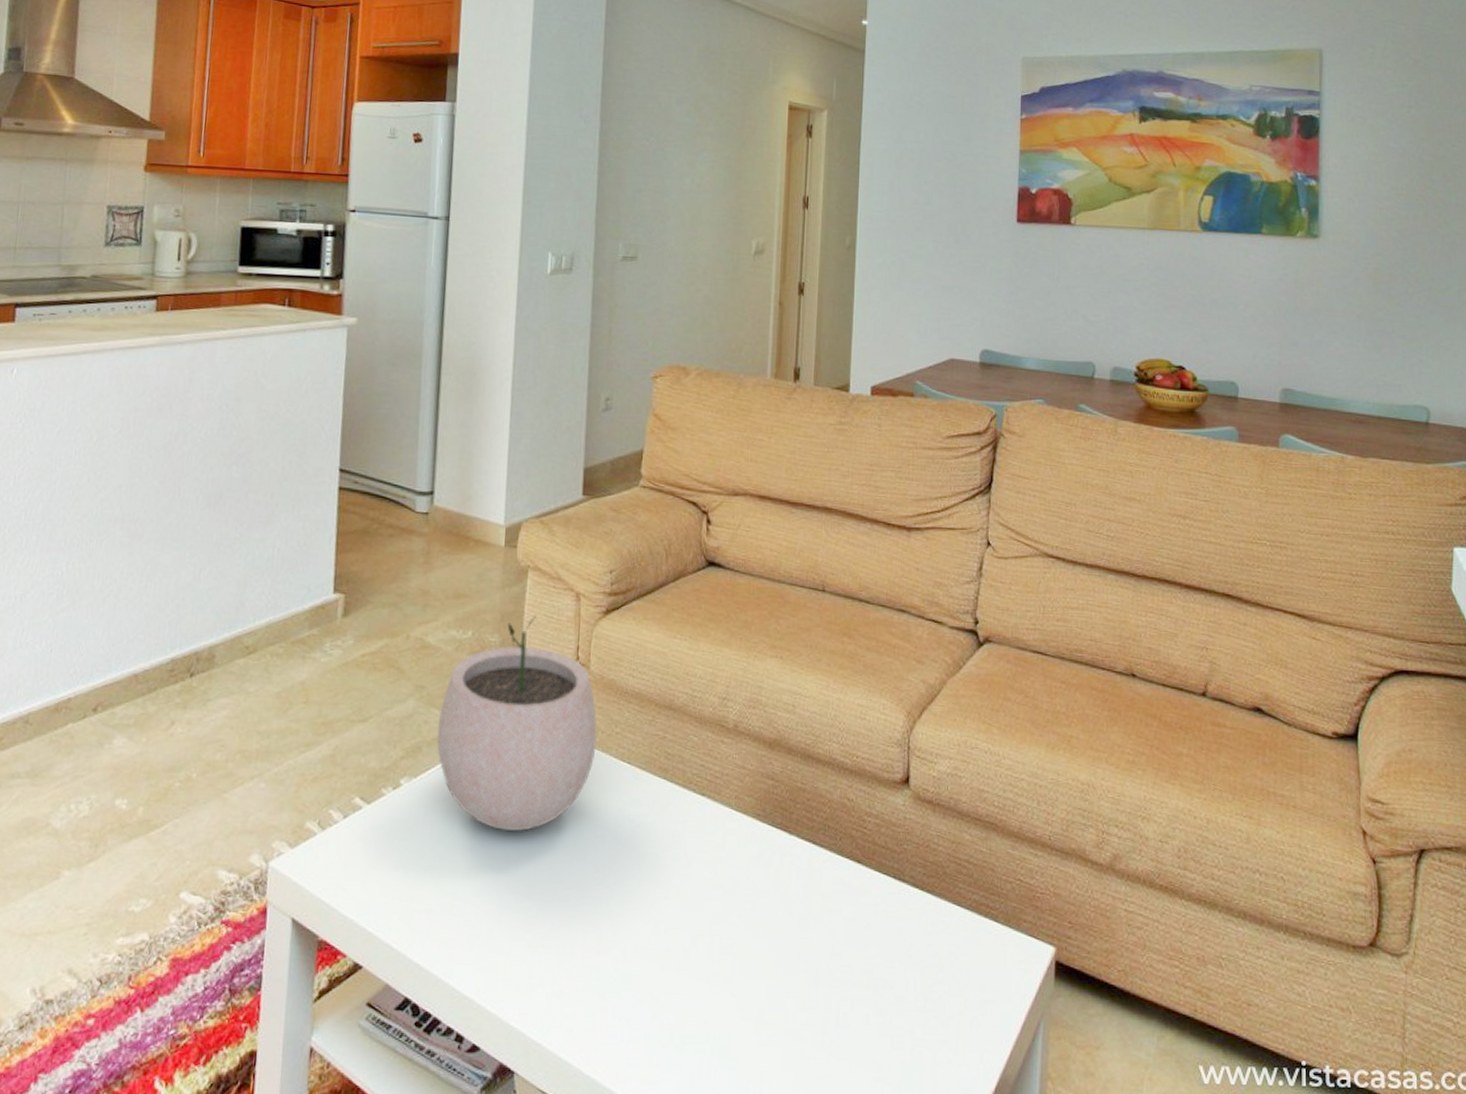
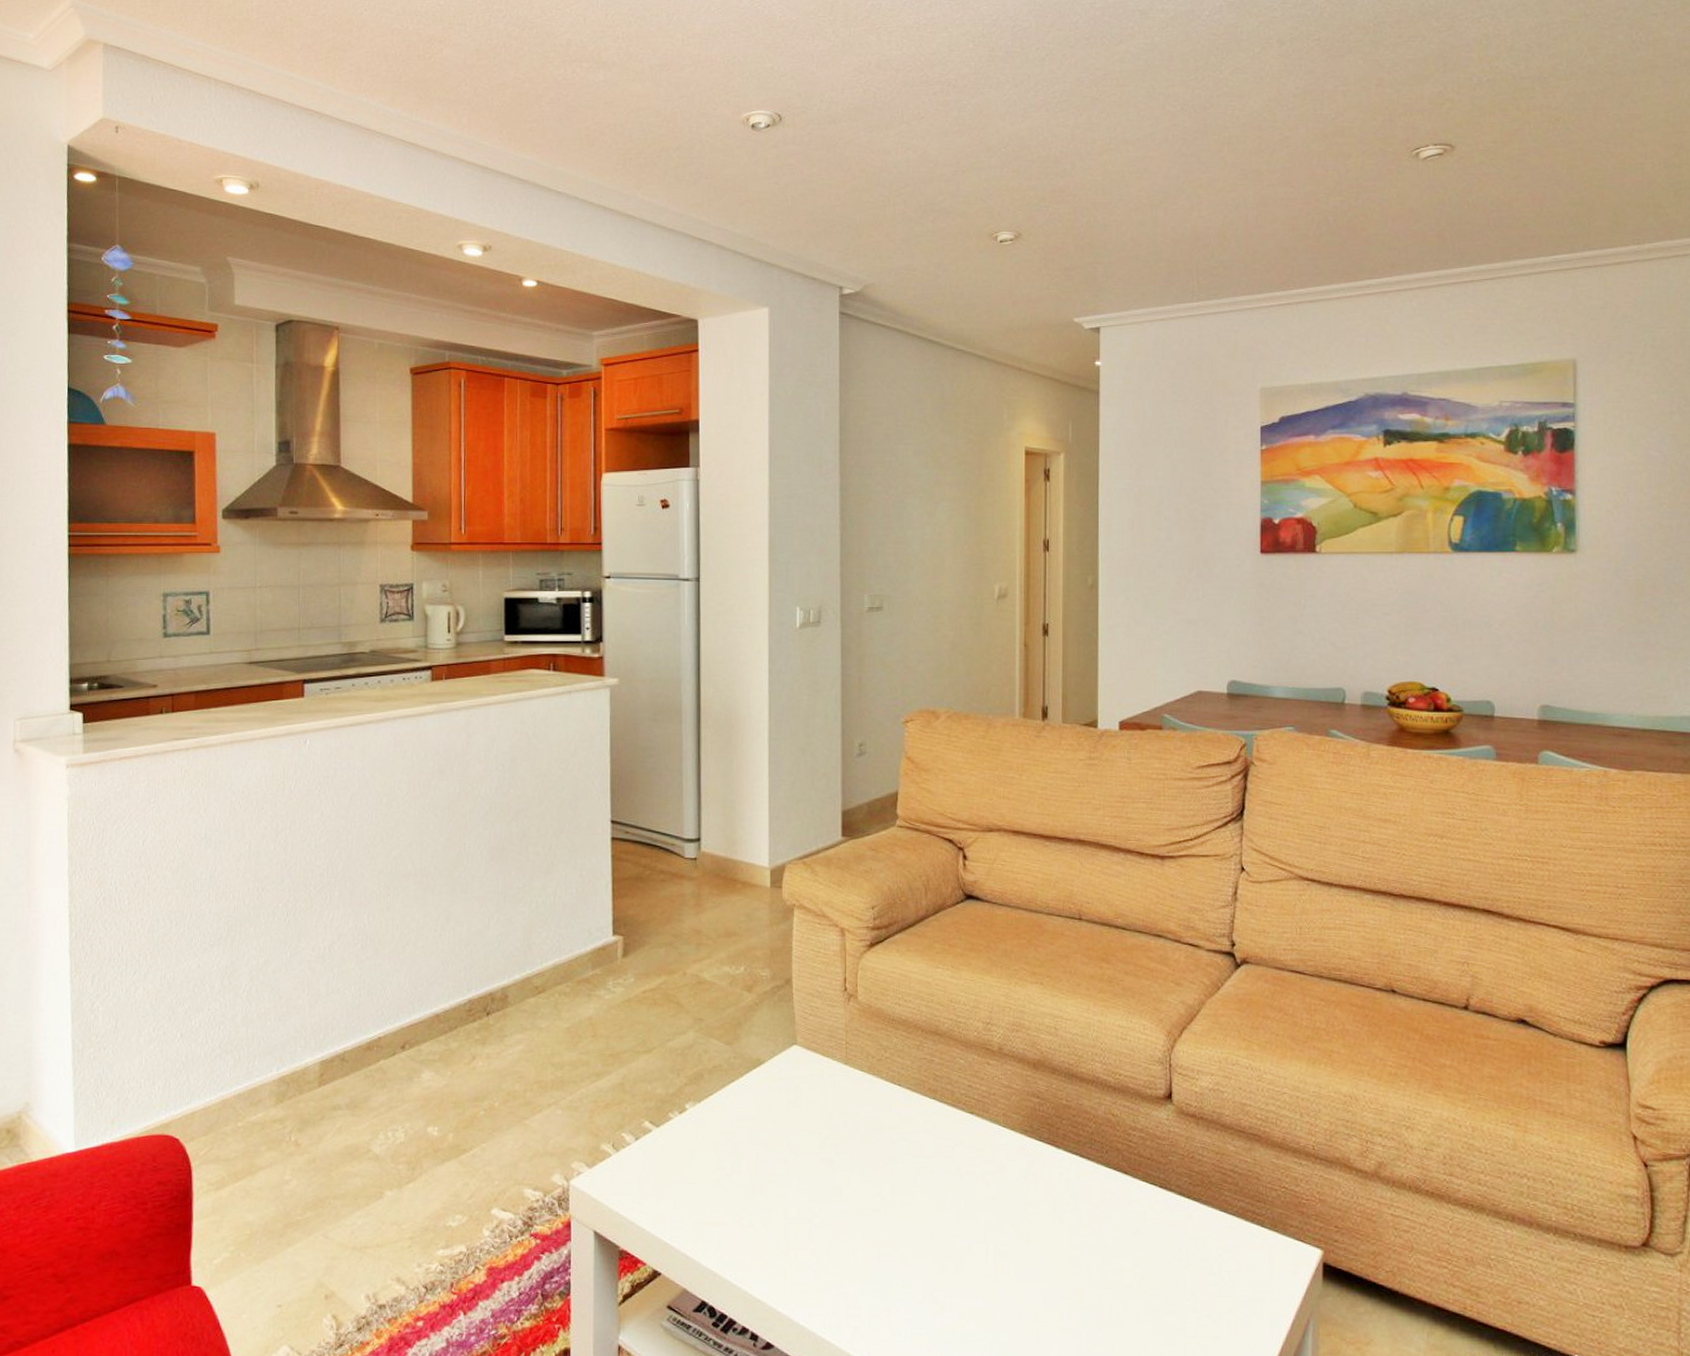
plant pot: present [436,615,597,831] -> none [717,950,868,1149]

